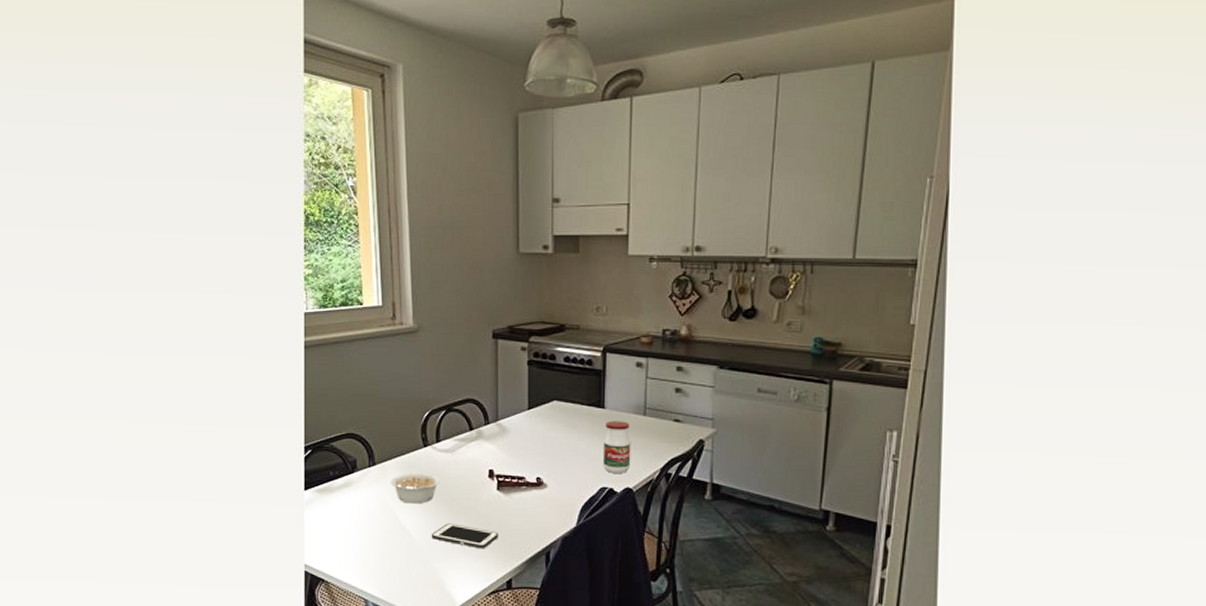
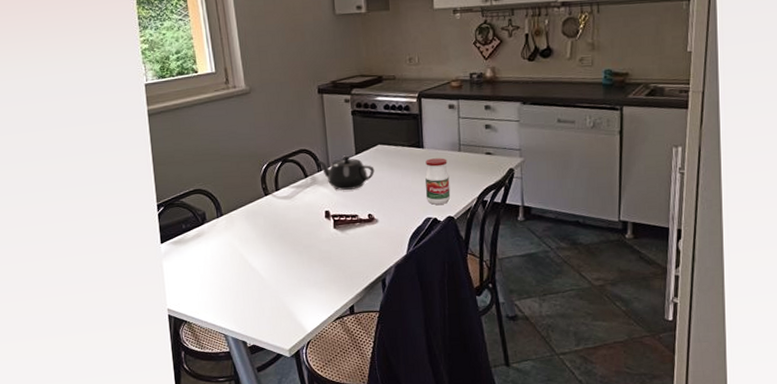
legume: present [390,473,440,504] -> none [237,219,283,247]
cell phone: present [431,523,498,549] -> none [278,261,339,282]
teapot: none [485,409,548,448] -> present [317,155,375,190]

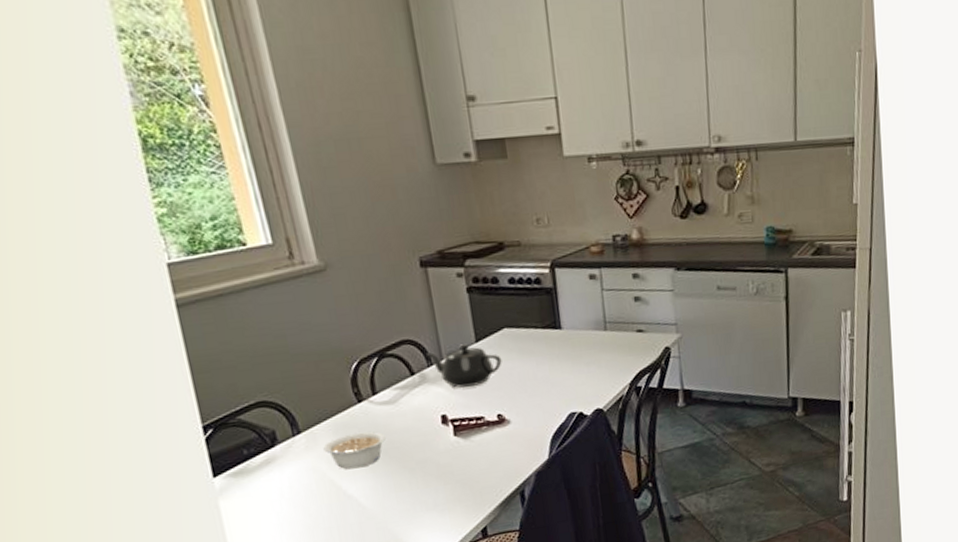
legume: none [237,219,283,247] -> present [323,431,386,469]
jar: present [425,158,451,206] -> none [565,339,598,397]

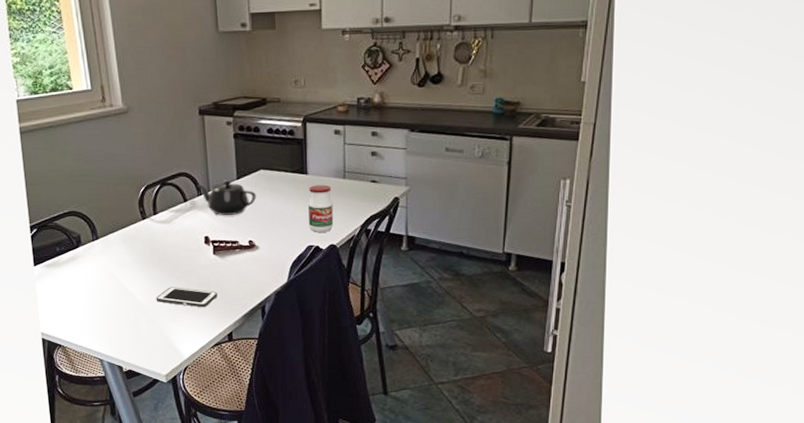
legume: present [323,431,386,469] -> none [114,243,160,272]
cell phone: none [384,480,464,503] -> present [156,287,217,308]
jar: none [565,339,598,397] -> present [308,185,334,233]

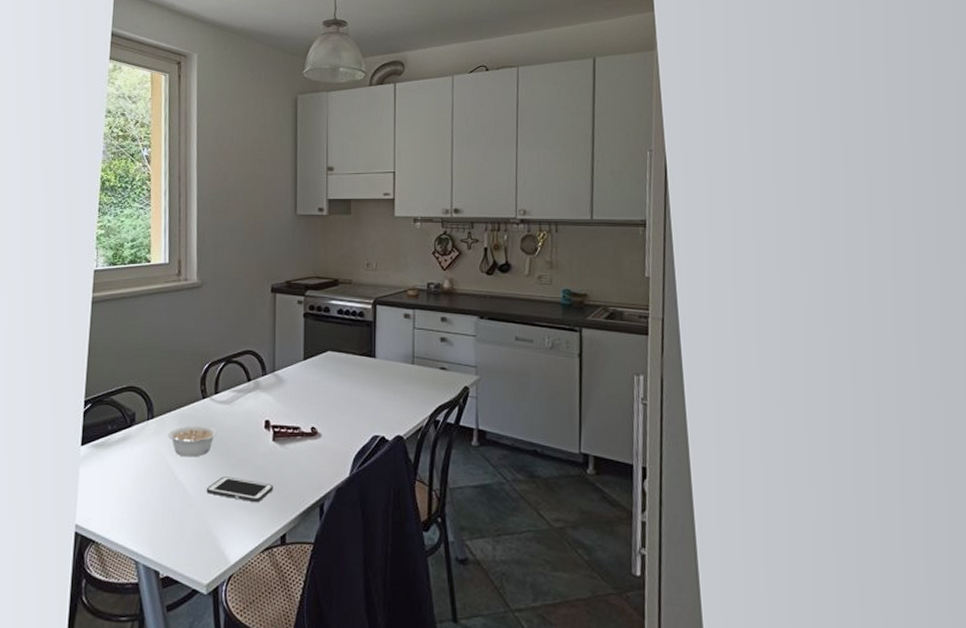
legume: none [114,243,160,272] -> present [168,425,217,457]
teapot: present [197,180,257,215] -> none [262,360,322,398]
jar: present [308,185,334,233] -> none [374,370,401,422]

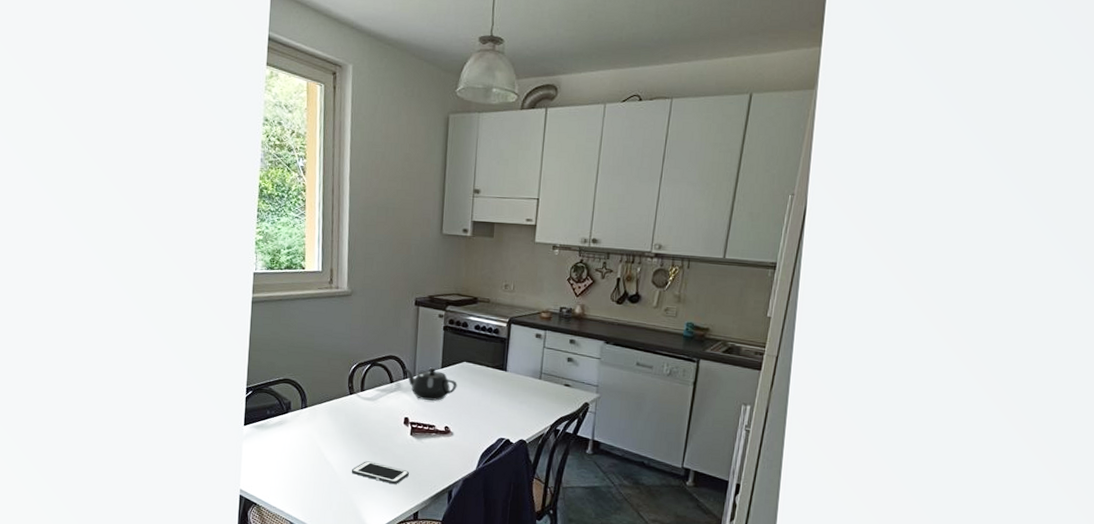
legume: present [168,425,217,457] -> none [319,416,362,443]
teapot: none [262,360,322,398] -> present [404,367,457,401]

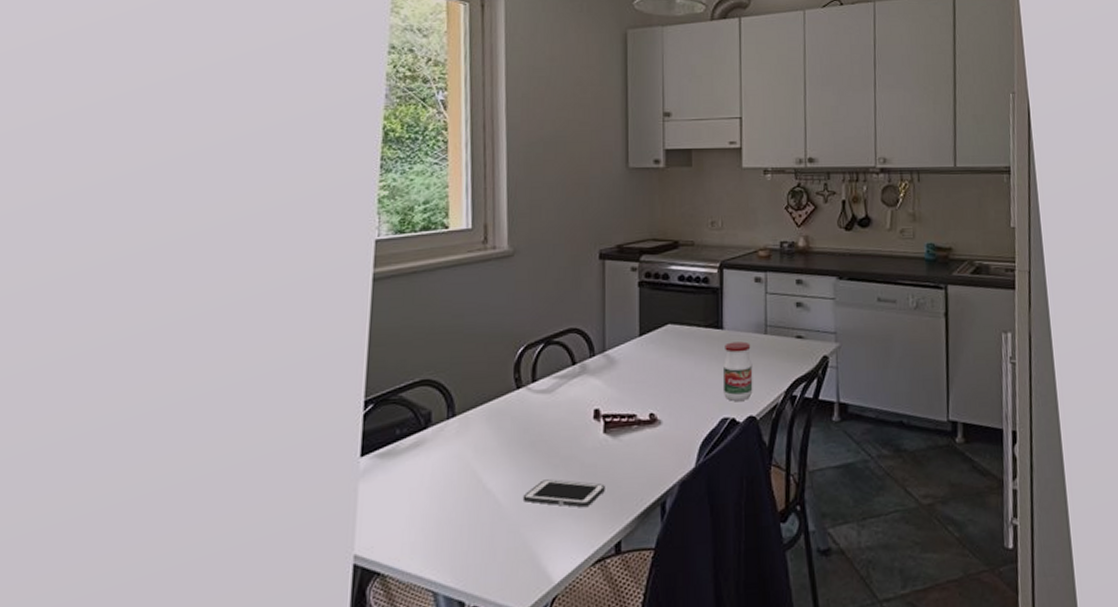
teapot: present [404,367,457,401] -> none [590,337,662,382]
jar: none [502,382,527,428] -> present [722,341,753,402]

